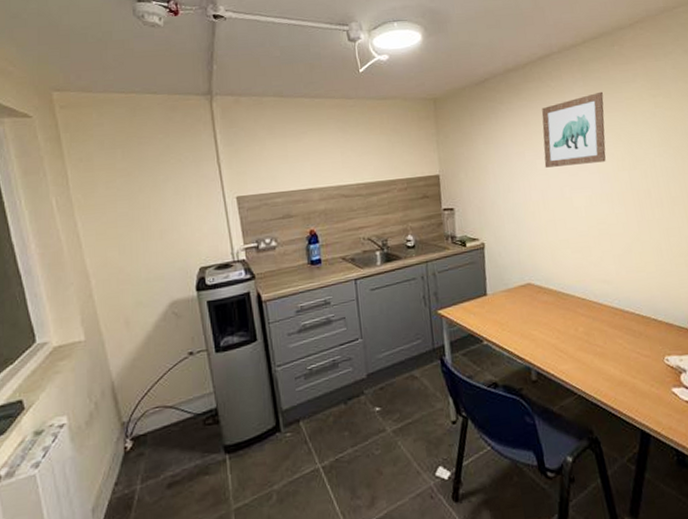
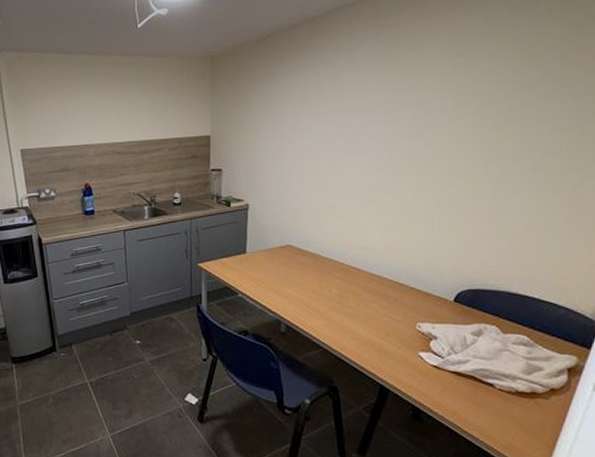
wall art: present [541,91,606,168] -> none [320,49,396,132]

